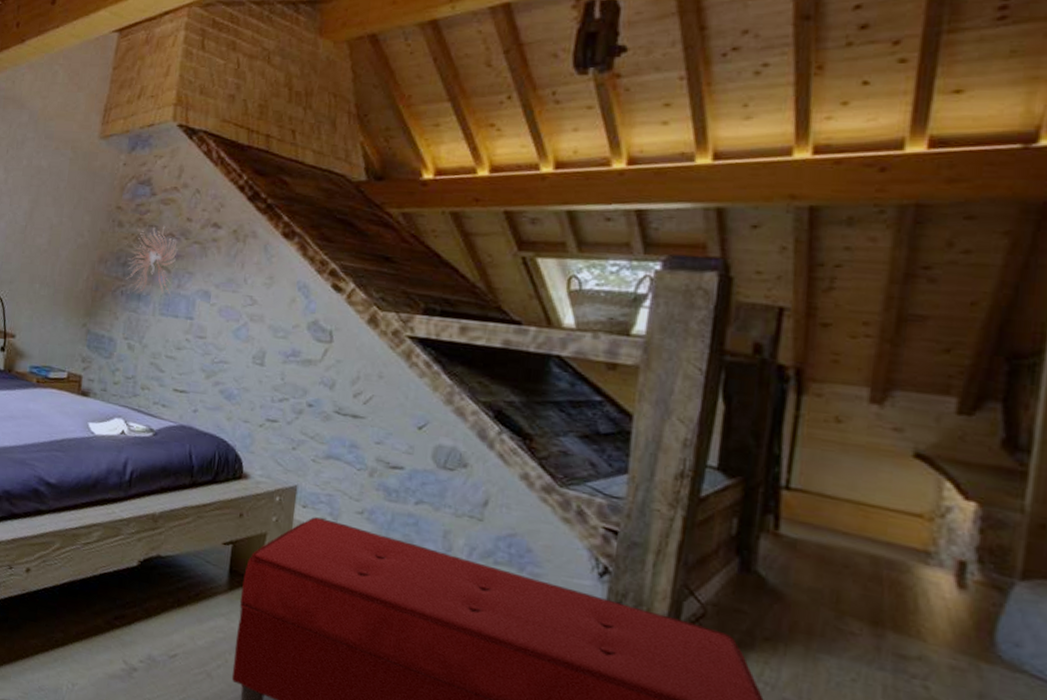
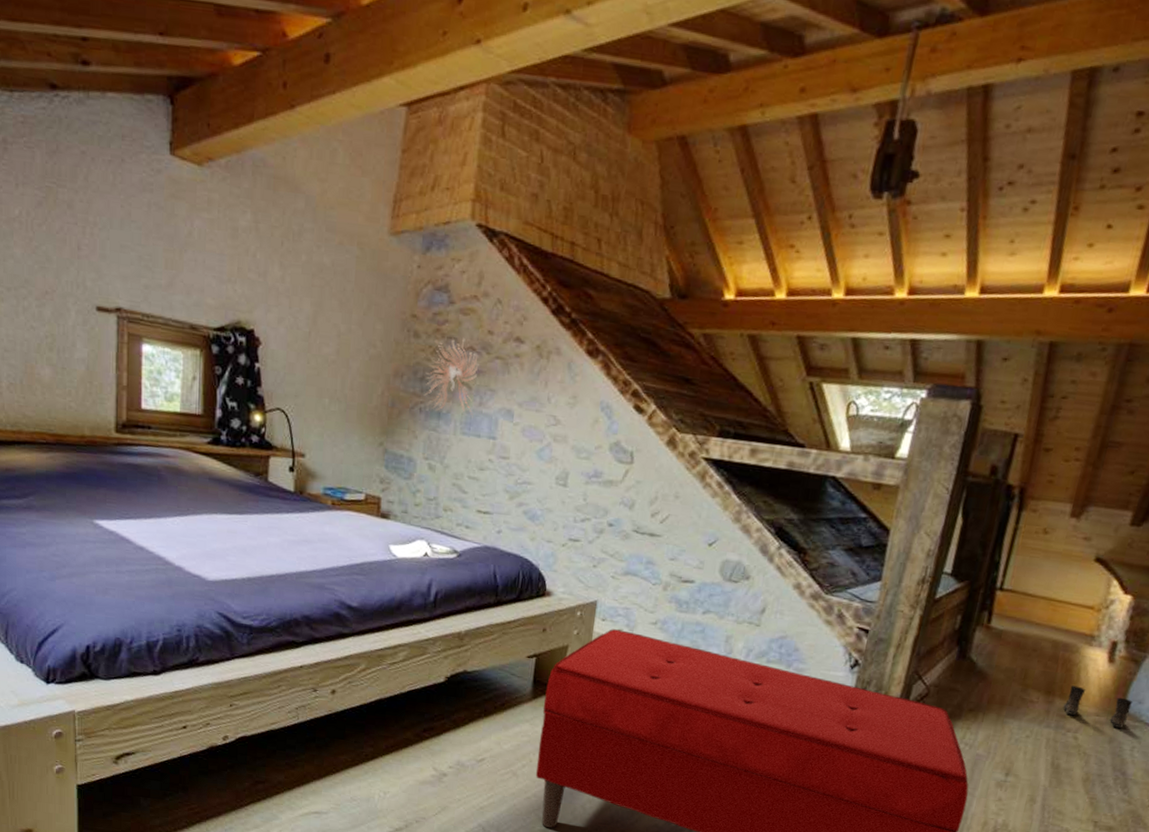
boots: none [900,615,1005,681] -> present [1063,685,1132,729]

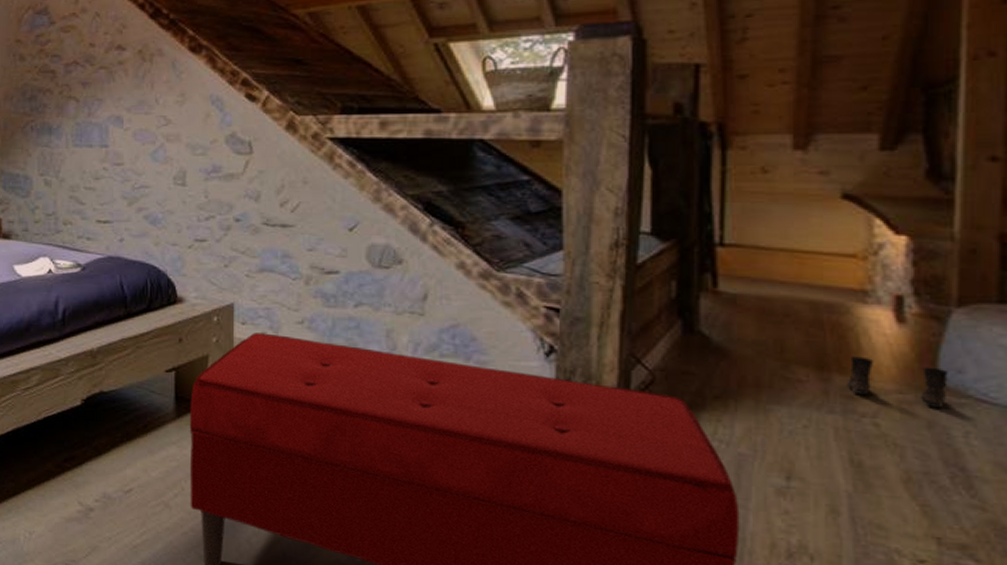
wall sculpture: present [423,337,479,418] -> none [33,53,84,129]

